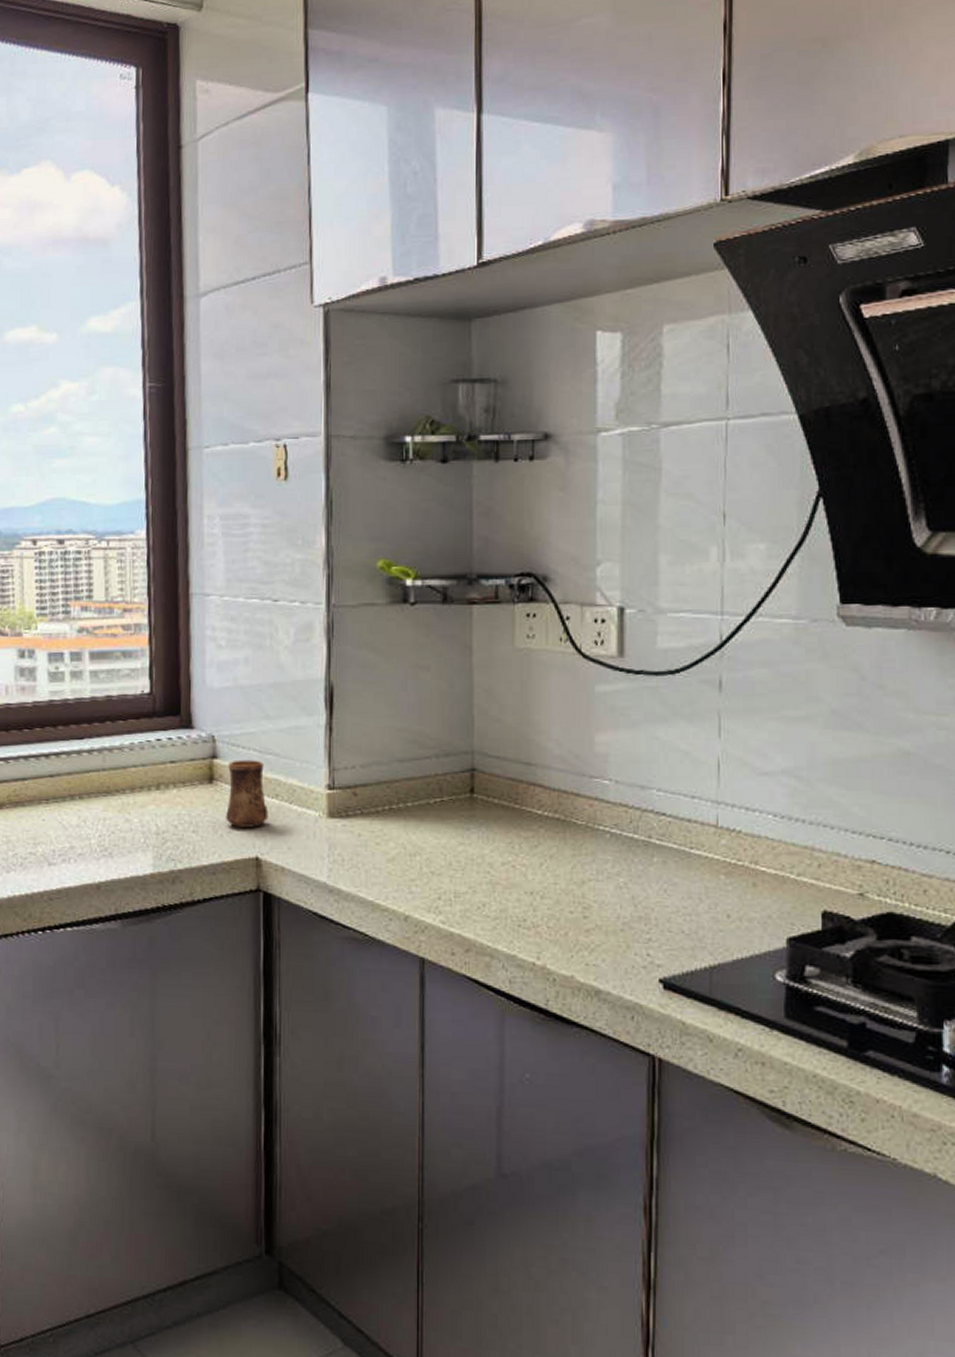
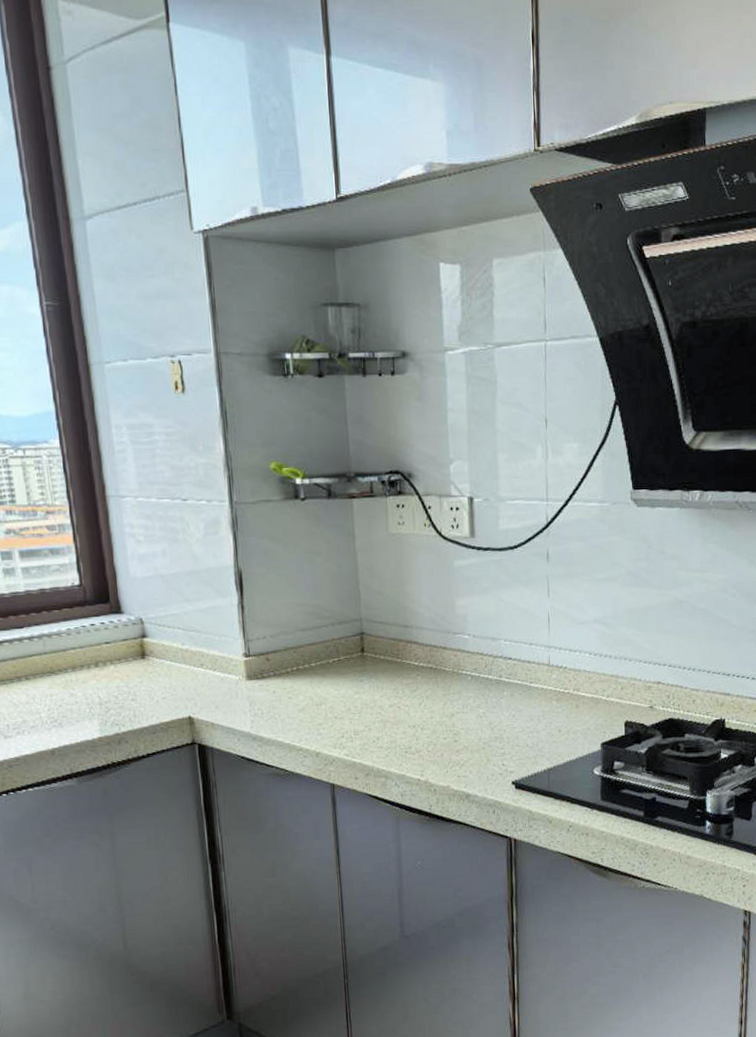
cup: present [226,760,269,828] -> none [157,636,197,694]

